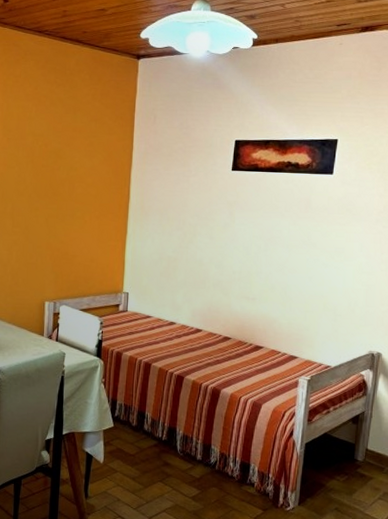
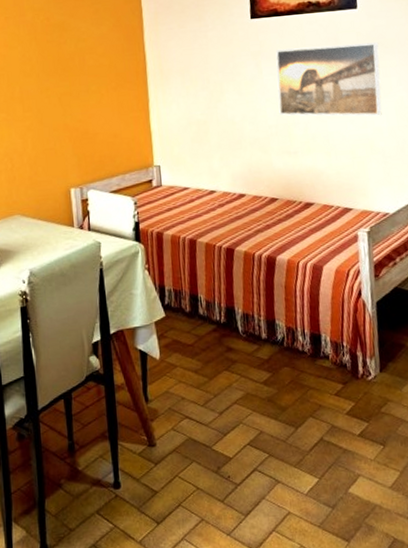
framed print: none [244,202,347,277] -> present [275,41,382,117]

